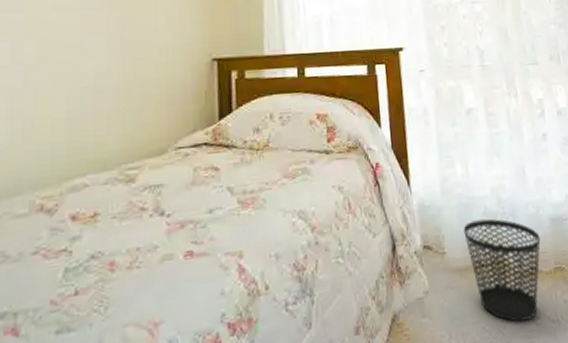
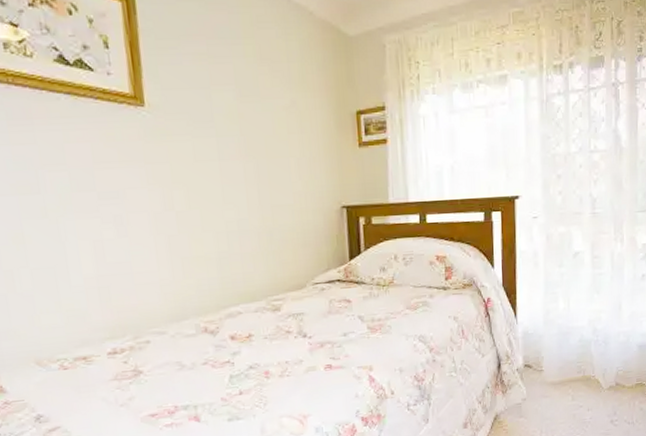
wastebasket: present [463,219,541,322] -> none [560,344,627,423]

